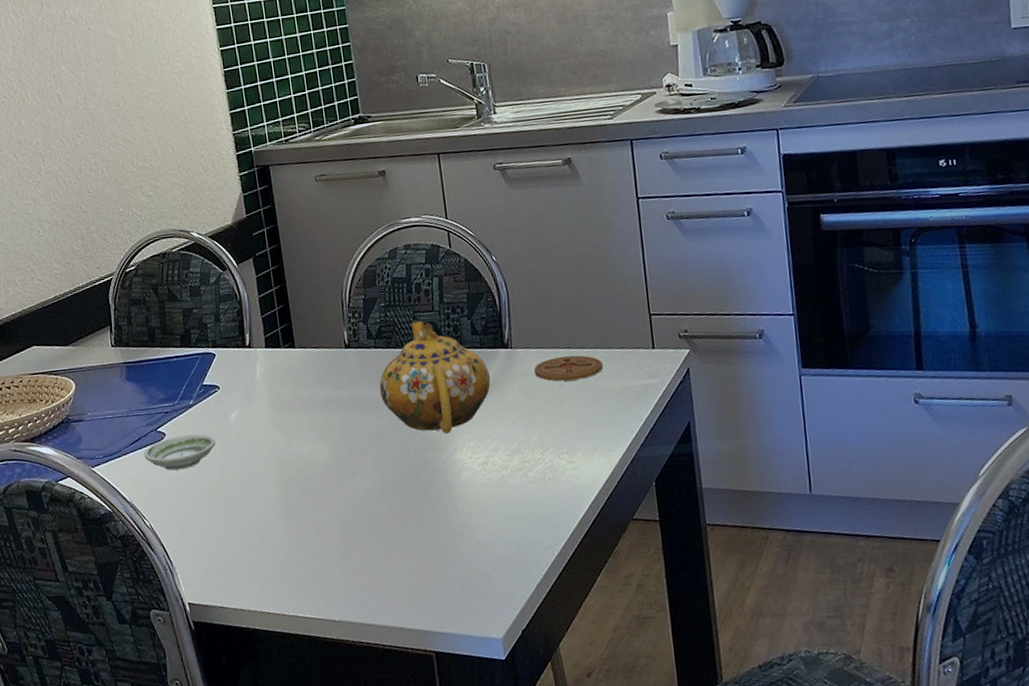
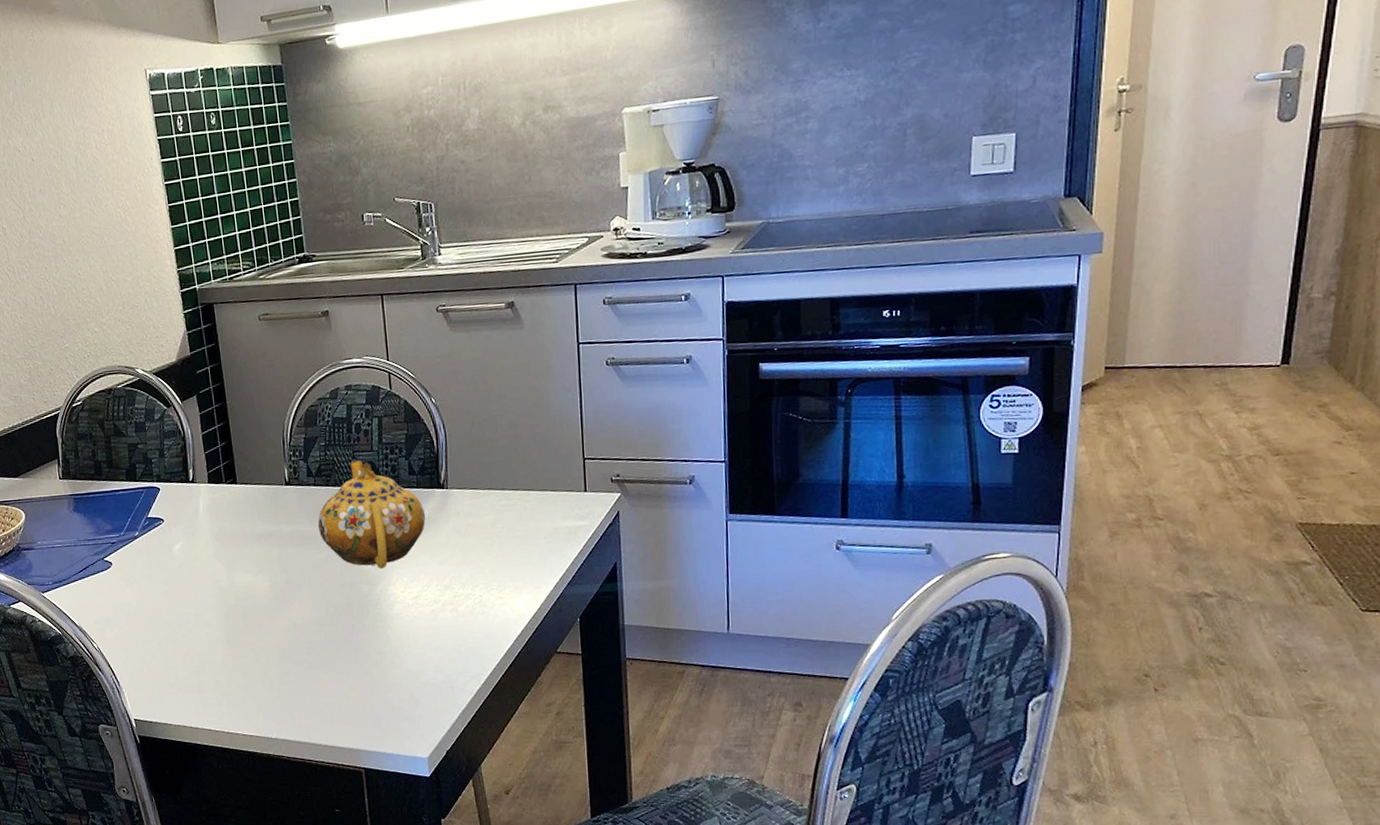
saucer: present [144,434,216,471] -> none [91,564,160,597]
coaster: present [533,355,604,382] -> none [467,496,536,521]

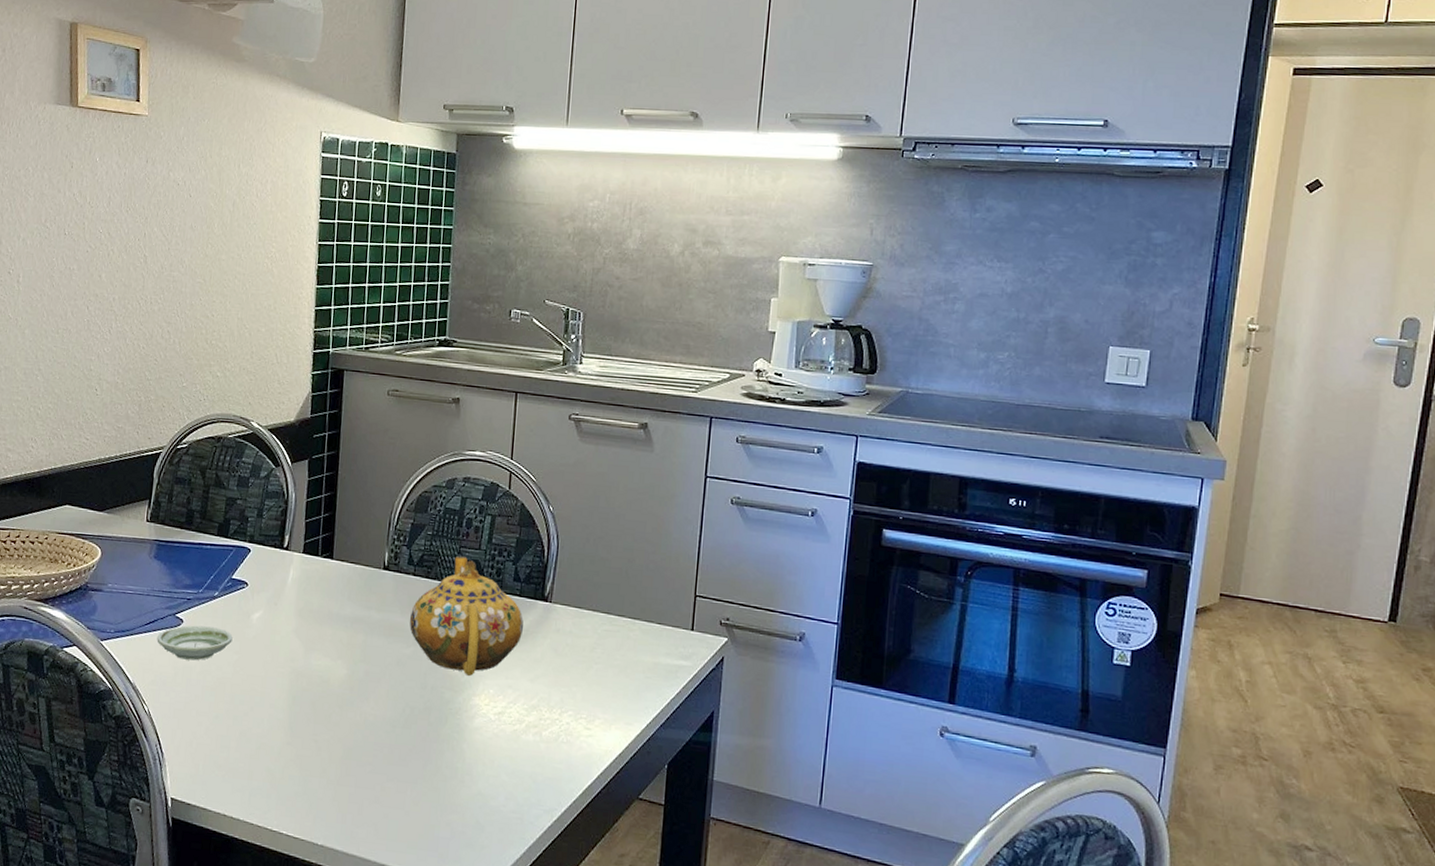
saucer: none [91,564,160,597] -> present [157,625,233,661]

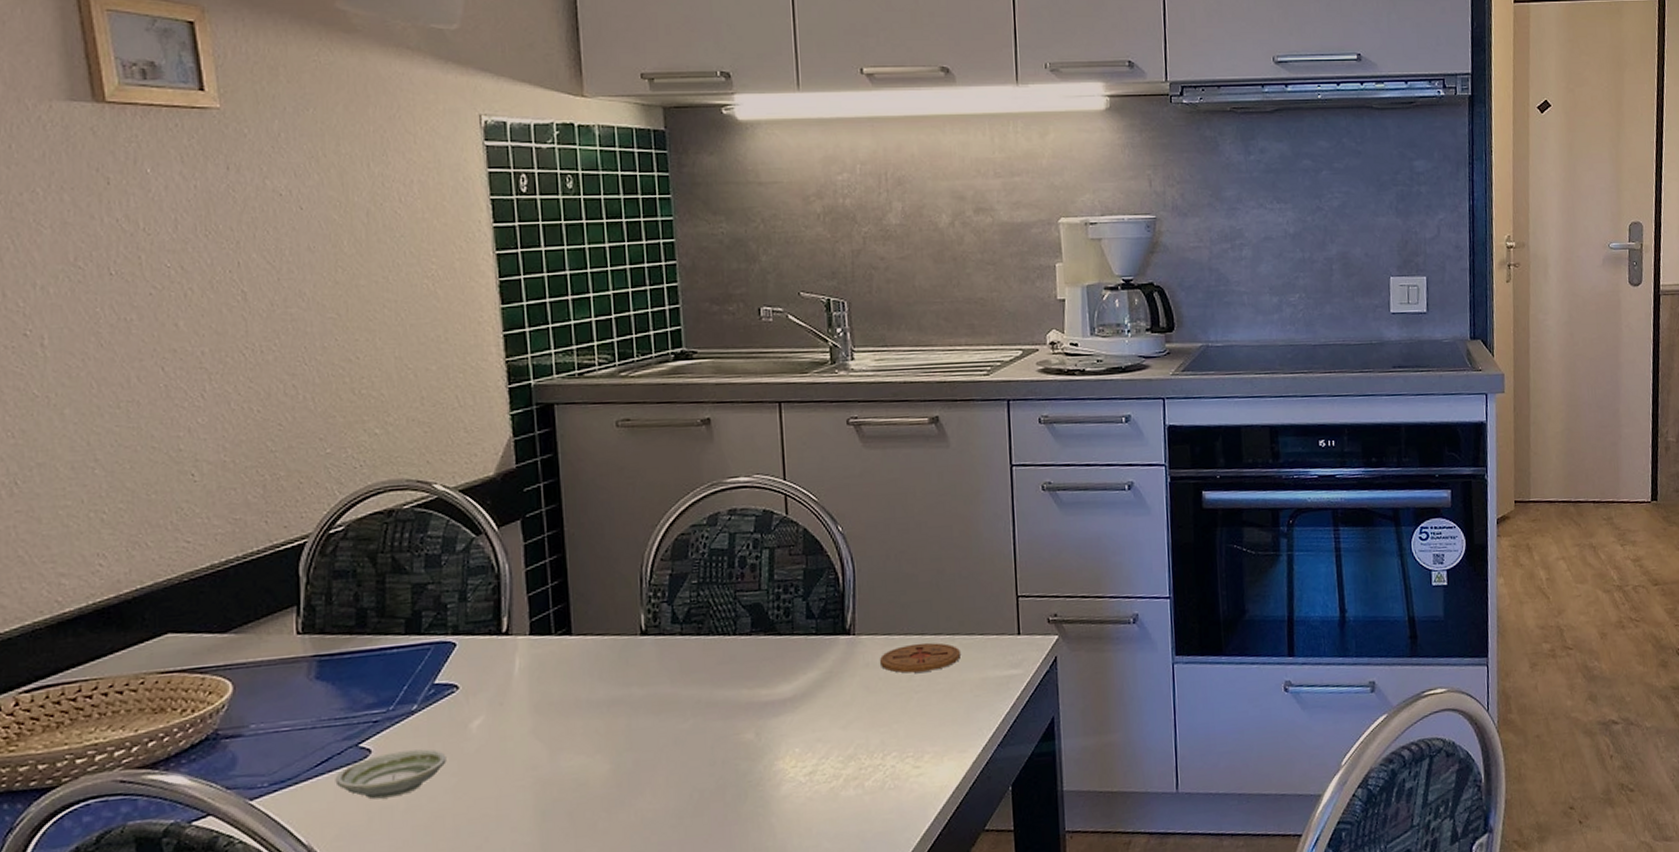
teapot: present [409,555,523,676] -> none [683,601,825,738]
coaster: none [568,620,640,647] -> present [879,643,962,674]

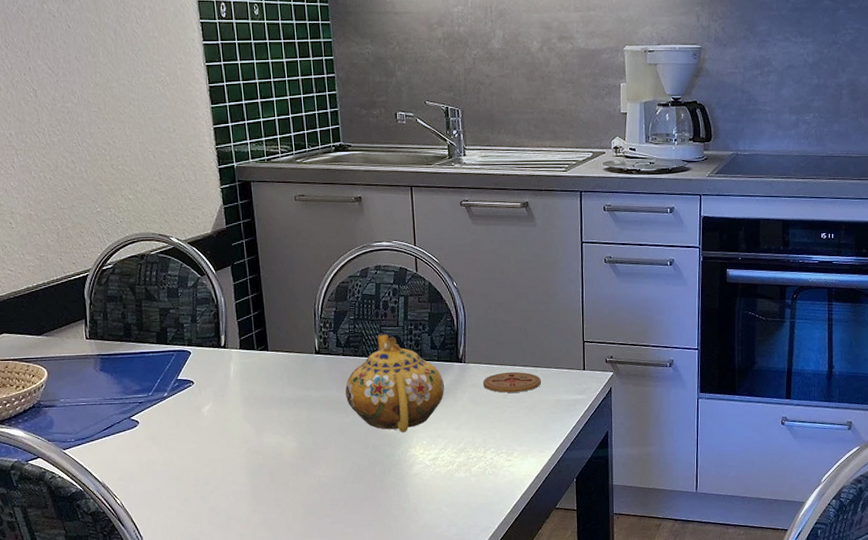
saucer: present [335,749,447,800] -> none [117,423,188,455]
teapot: none [683,601,825,738] -> present [345,333,444,432]

